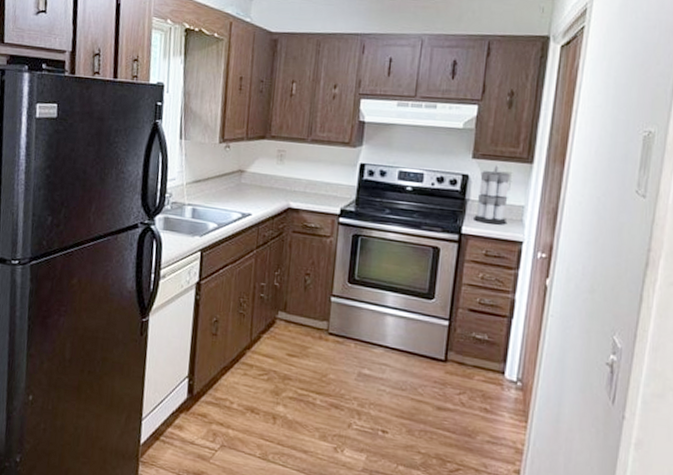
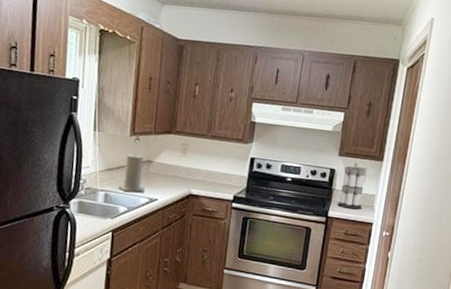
paper towel: none [208,163,238,208] -> present [119,154,146,194]

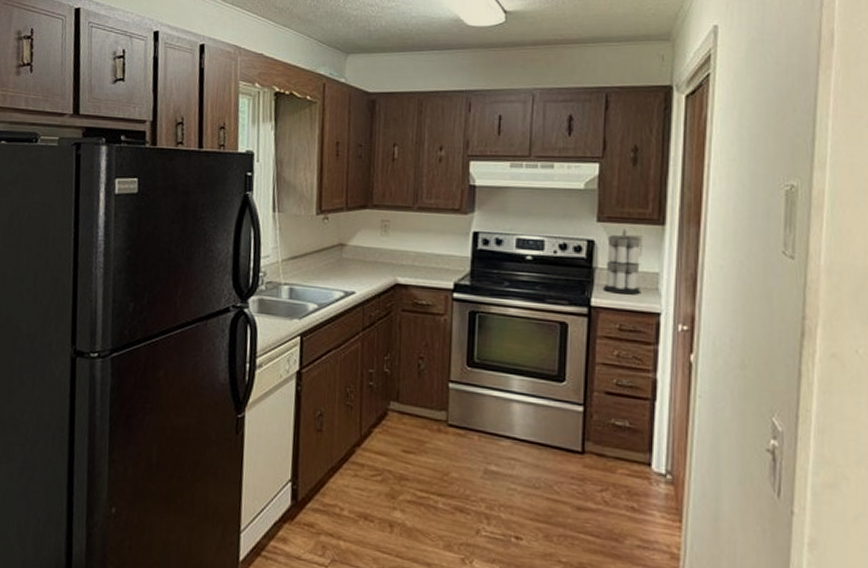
paper towel: present [119,154,146,194] -> none [306,237,339,286]

